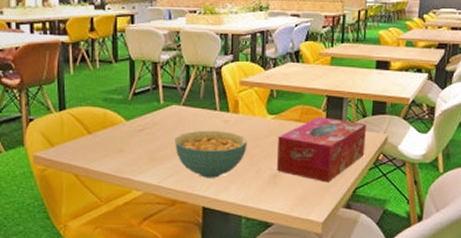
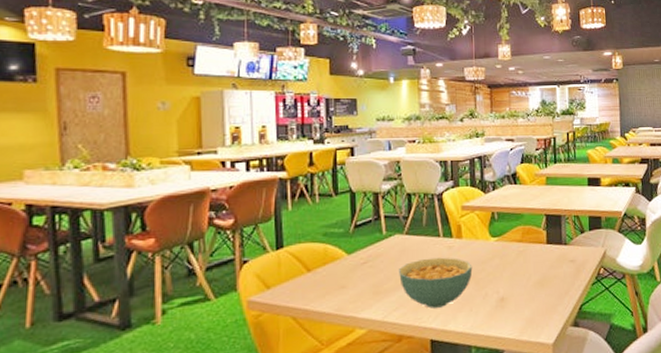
tissue box: present [277,117,366,182] -> none [502,235,587,302]

